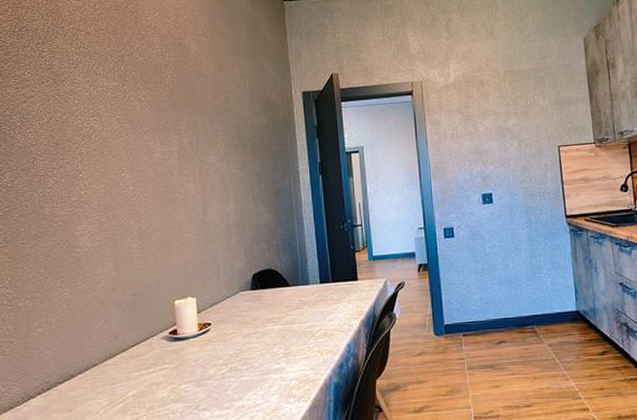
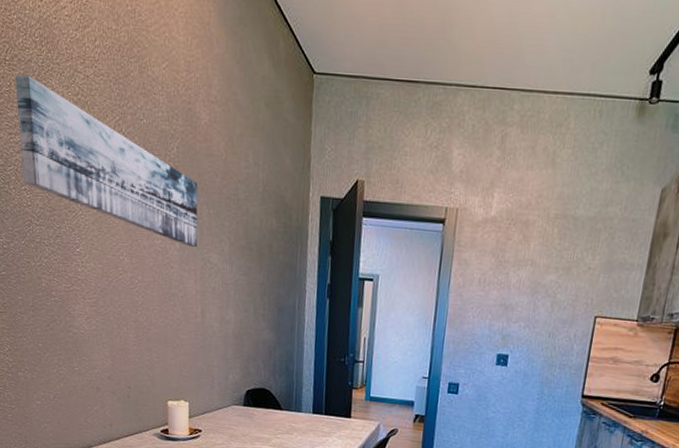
wall art: none [23,40,195,154] -> present [15,75,198,247]

